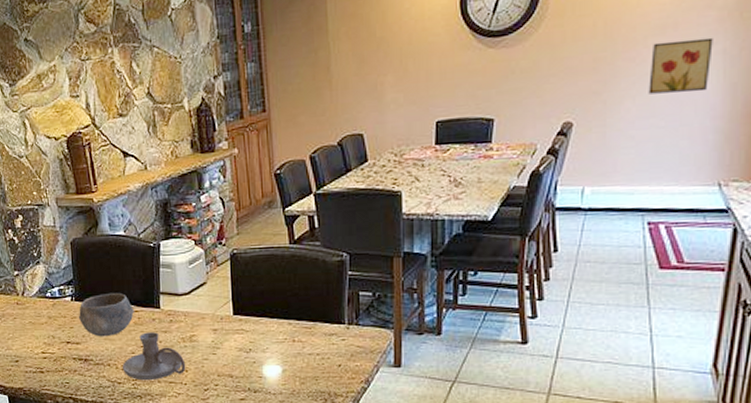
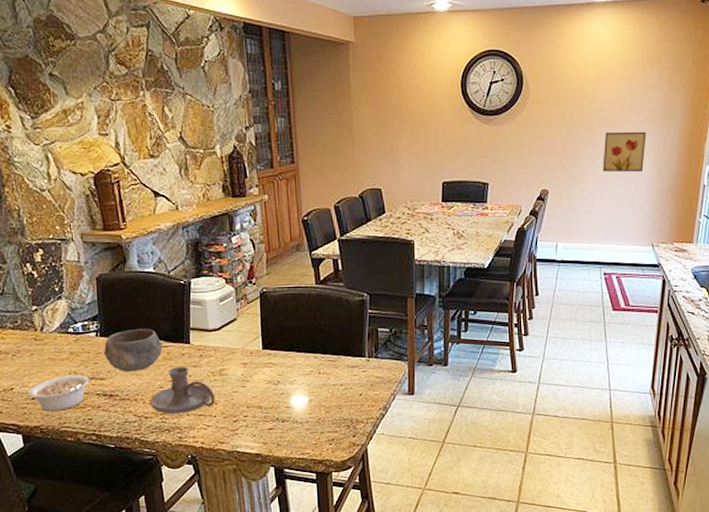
legume: none [13,338,76,375] -> present [29,373,100,412]

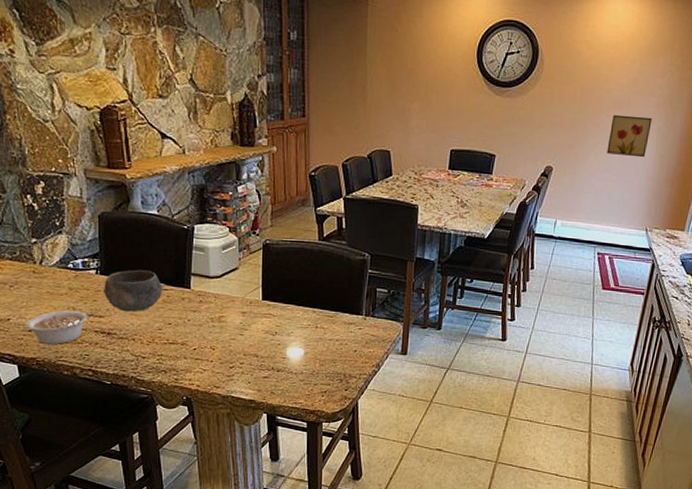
candle holder: present [149,367,216,415] -> none [147,310,213,357]

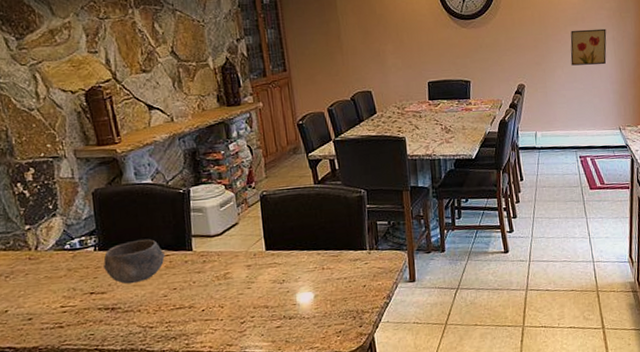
legume: present [26,310,99,345] -> none [25,287,101,331]

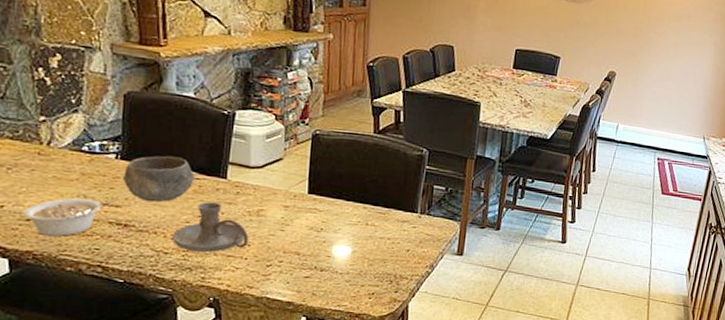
legume: none [25,287,101,331] -> present [24,198,115,237]
candle holder: none [153,273,222,322] -> present [171,202,249,253]
wall art: present [570,28,607,66] -> none [667,26,710,69]

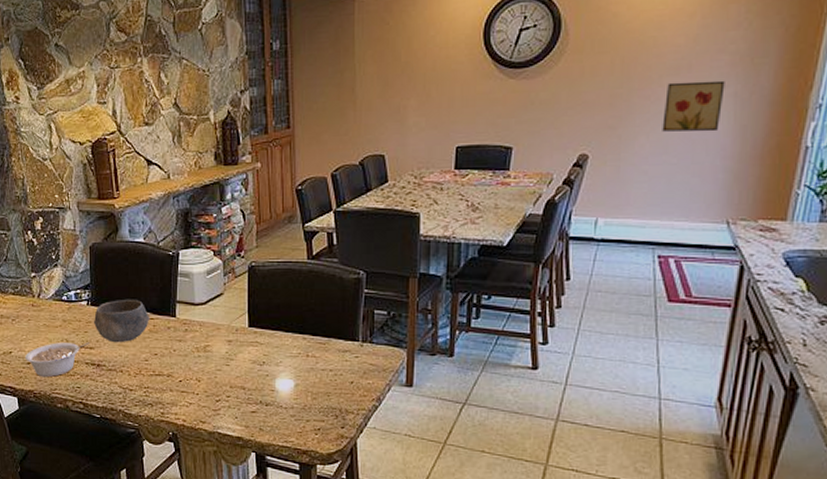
candle holder: present [171,202,249,253] -> none [134,340,199,389]
wall art: none [667,26,710,69] -> present [662,80,725,132]

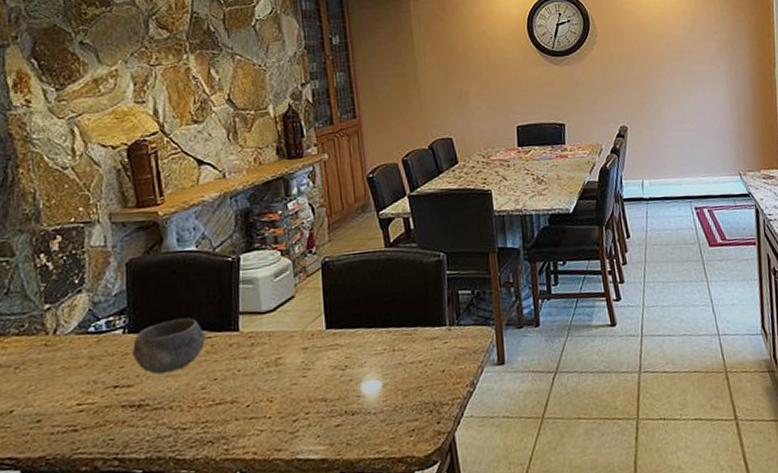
legume: present [25,342,89,378] -> none [34,379,127,436]
wall art: present [662,80,725,132] -> none [677,62,719,104]

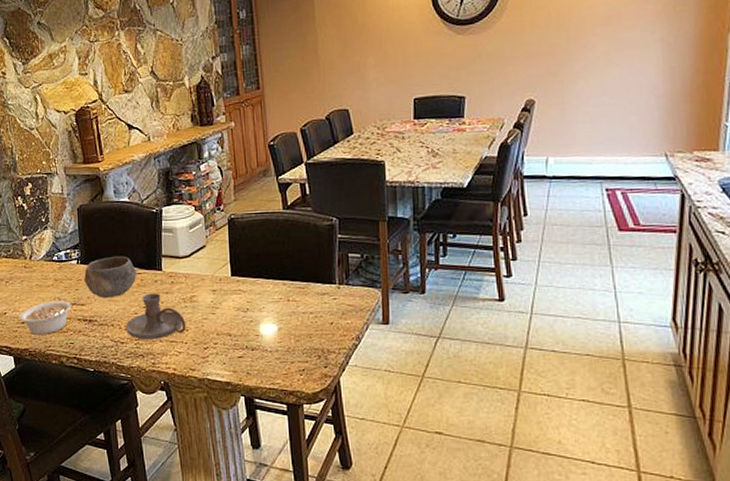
legume: none [34,379,127,436] -> present [20,299,81,336]
candle holder: none [188,359,270,422] -> present [125,293,187,340]

